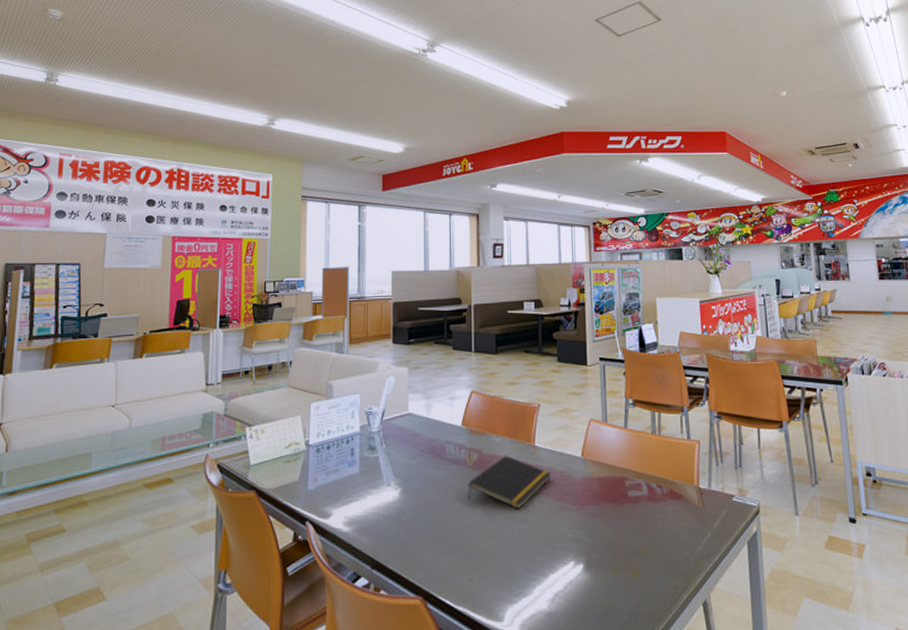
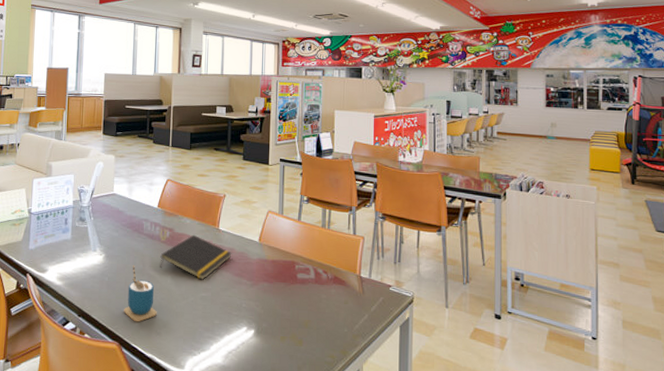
cup: none [427,498,467,569] -> present [124,265,157,322]

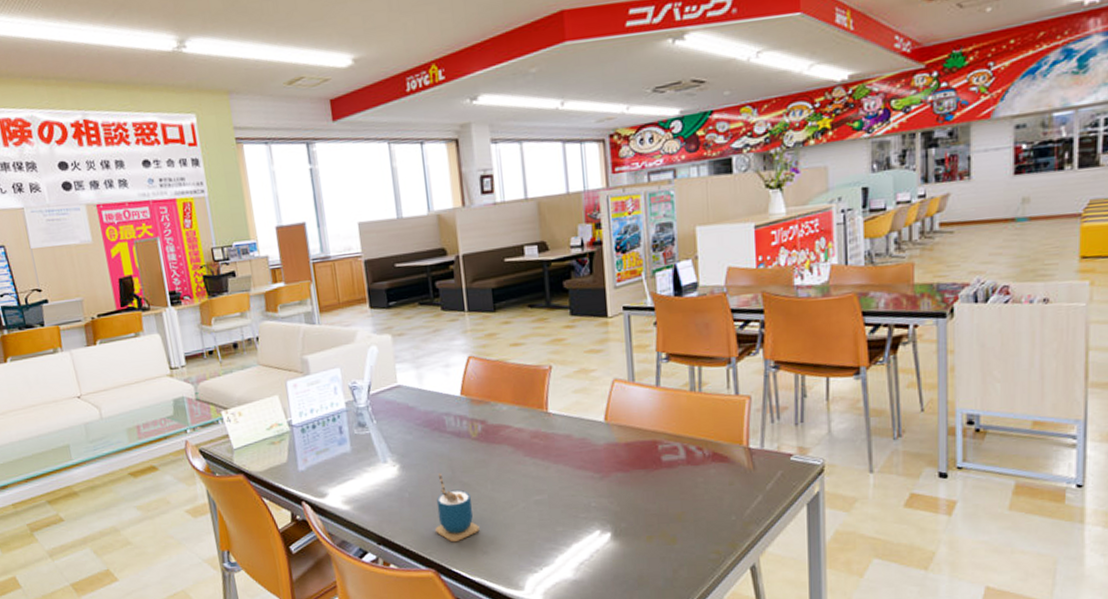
notepad: present [160,234,232,280] -> none [473,424,570,480]

